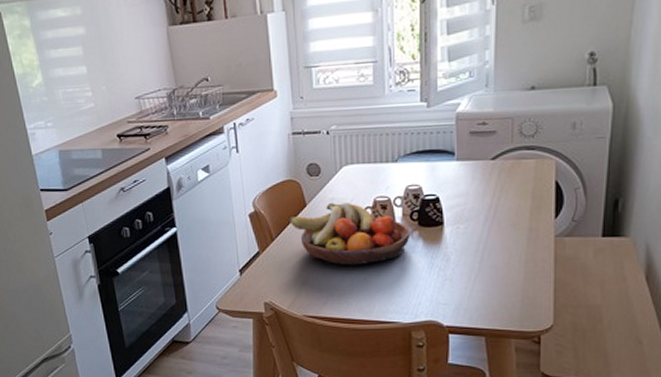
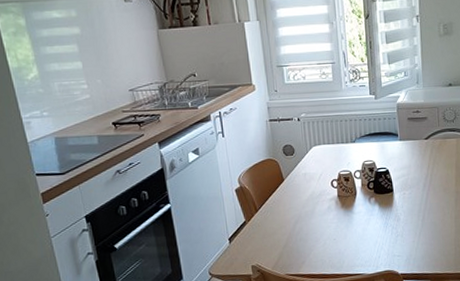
fruit bowl: present [290,201,411,266] -> none [270,176,369,229]

